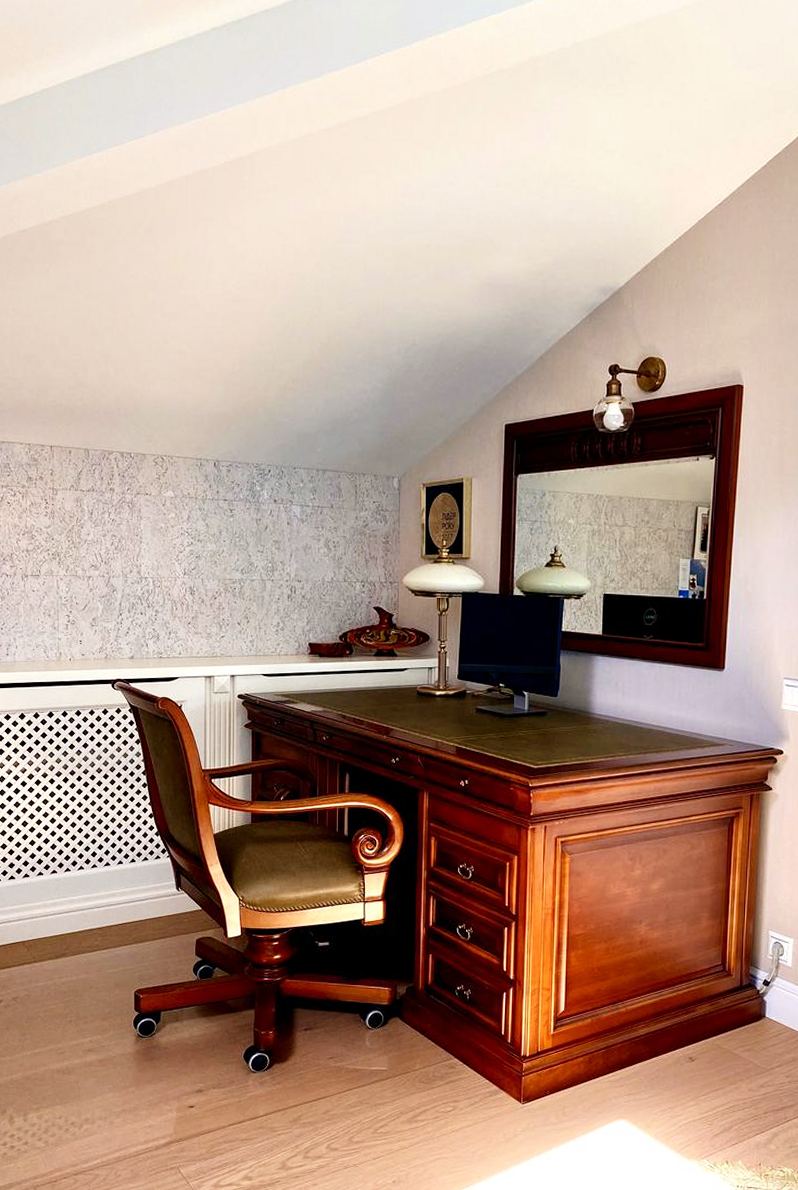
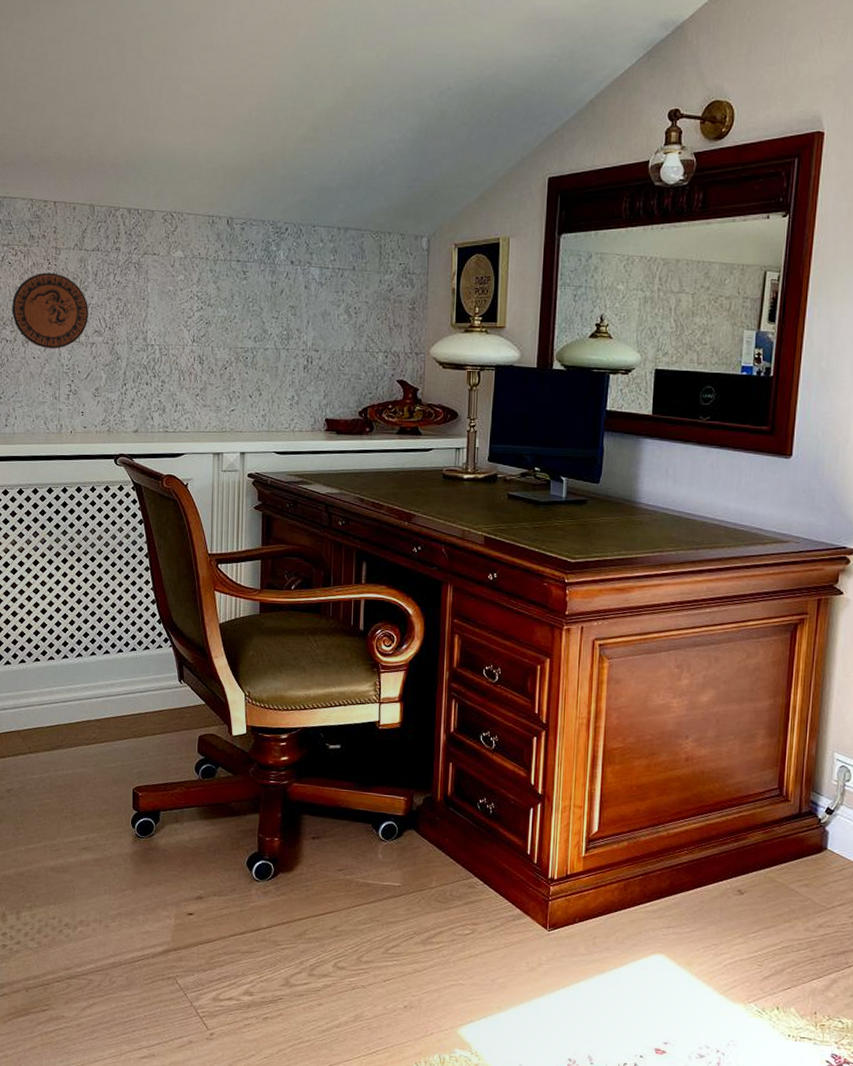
decorative plate: none [11,512,85,583] -> present [11,273,88,349]

